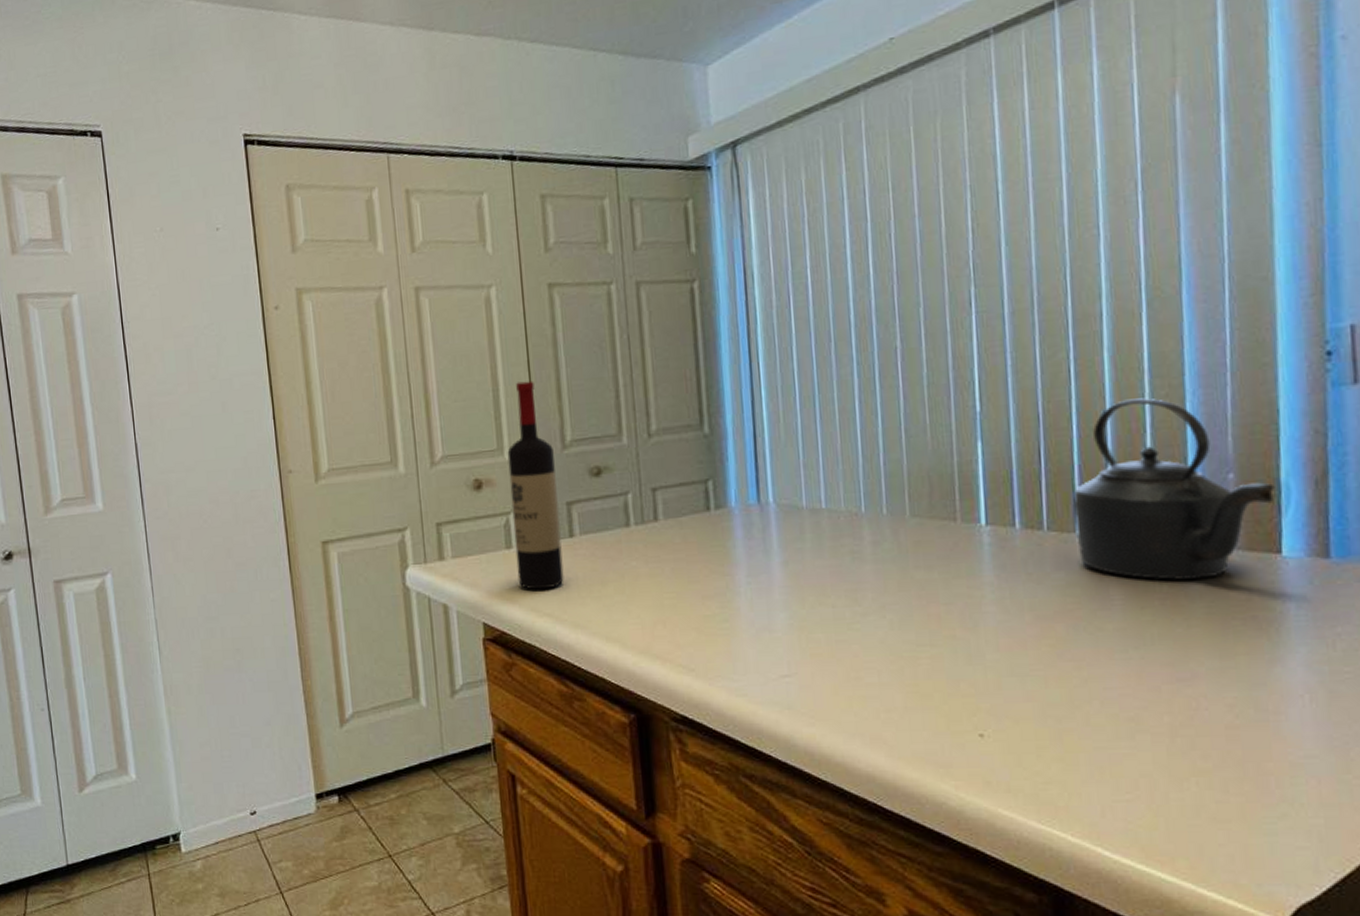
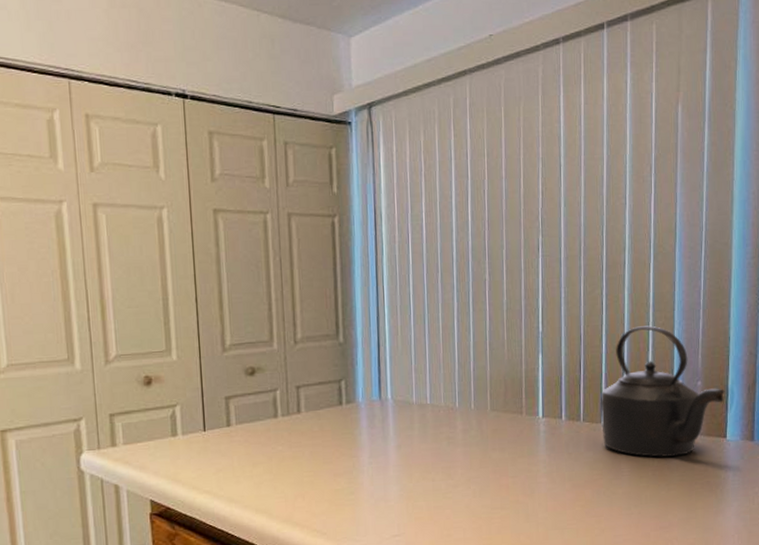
wine bottle: present [507,381,564,590] -> none [174,292,222,471]

